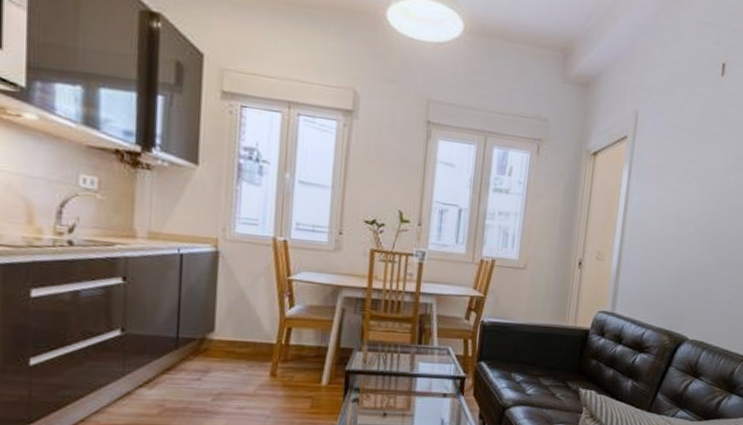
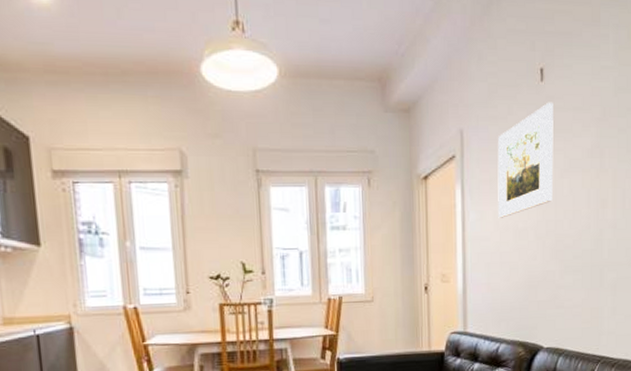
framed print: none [661,97,731,205] -> present [497,102,554,218]

